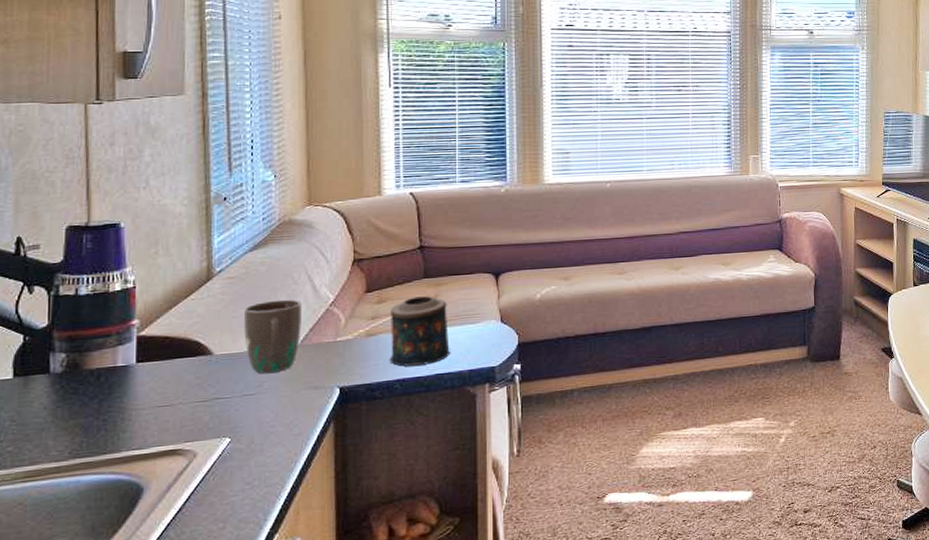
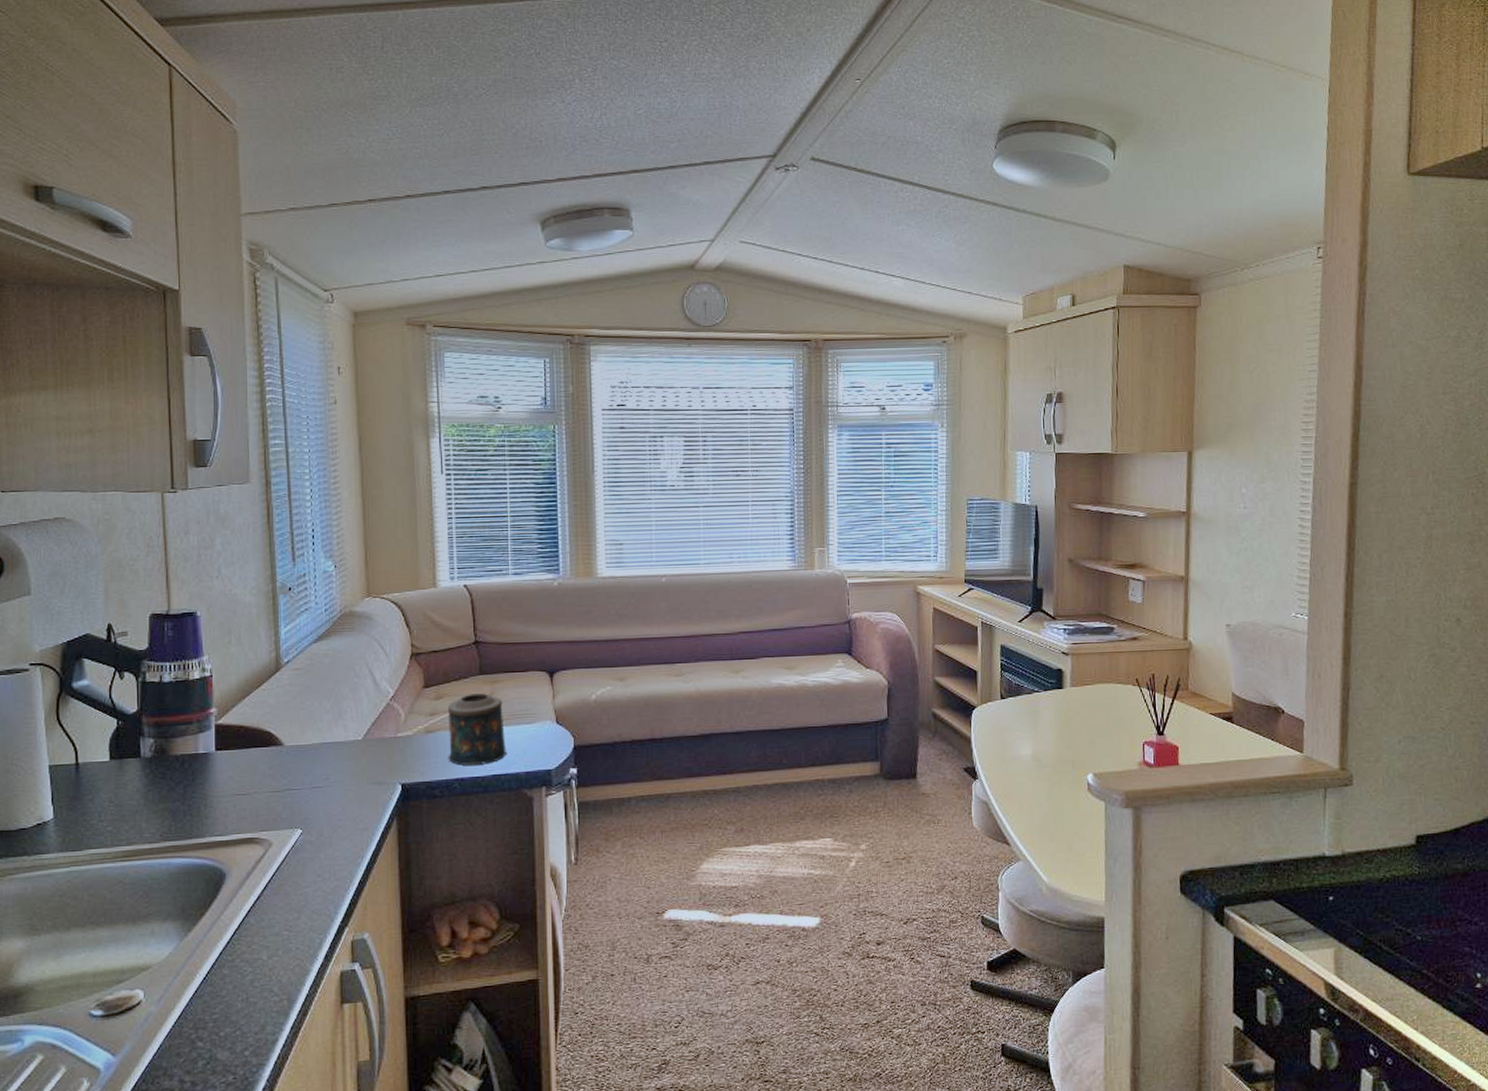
mug: present [244,299,302,374] -> none [311,692,364,767]

